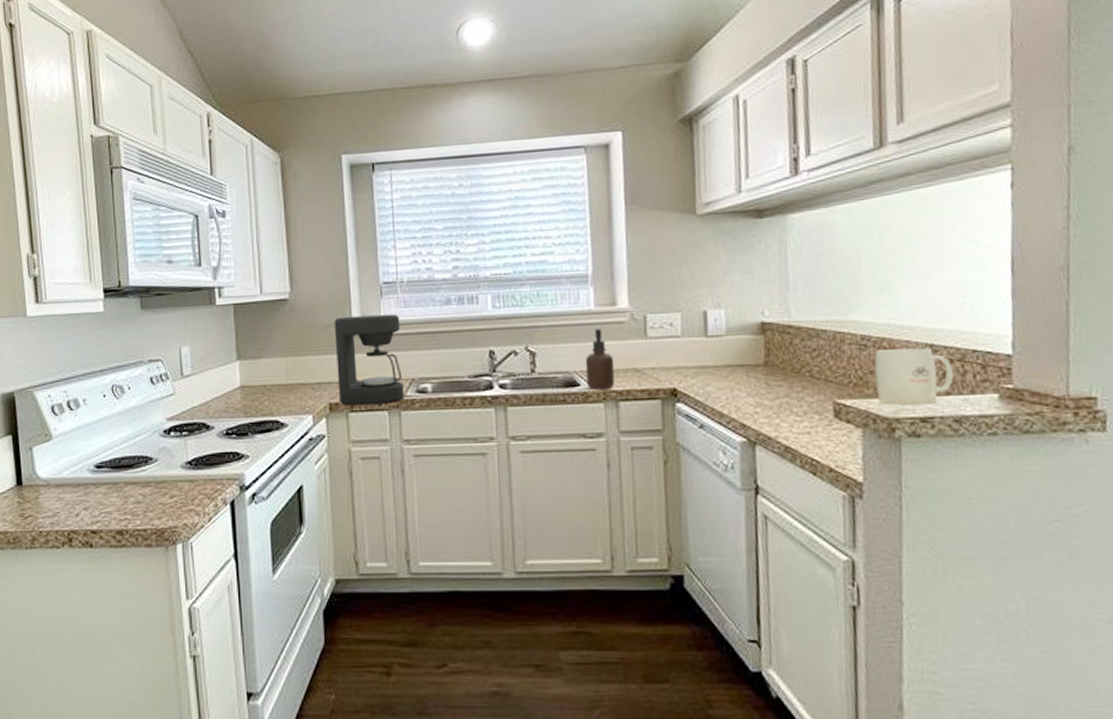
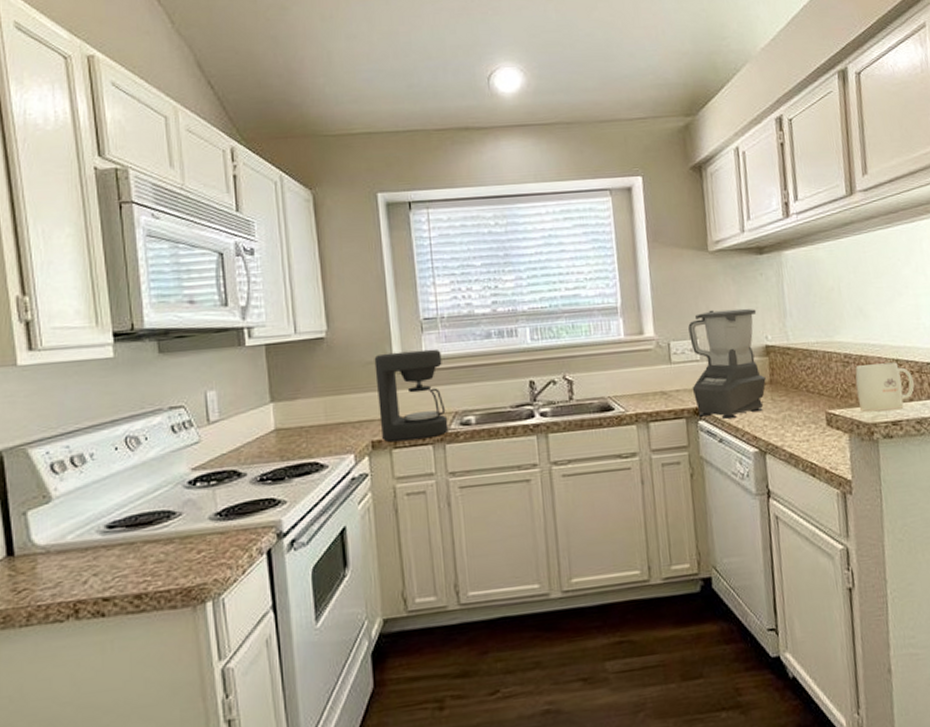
soap dispenser: present [585,328,615,391] -> none [617,356,645,414]
blender: none [669,279,760,404] -> present [688,308,766,420]

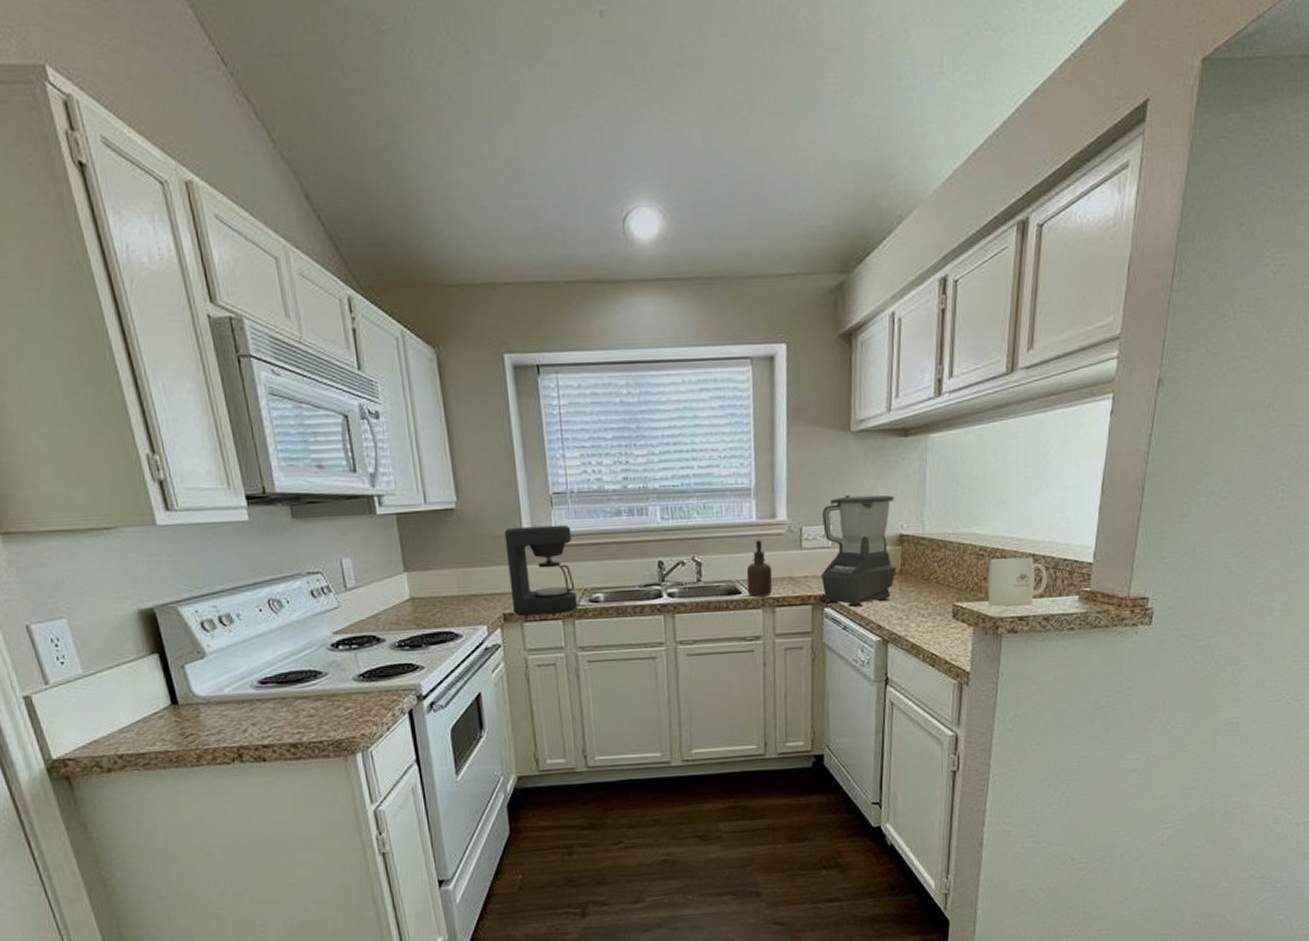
soap dispenser: none [617,356,645,414] -> present [746,540,773,598]

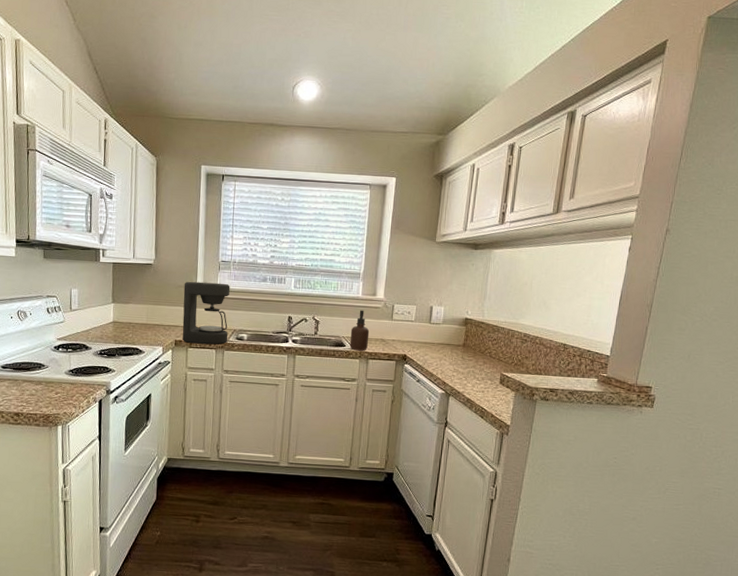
blender: present [820,494,896,608] -> none [404,285,464,367]
mug: present [987,557,1048,607] -> none [527,344,575,382]

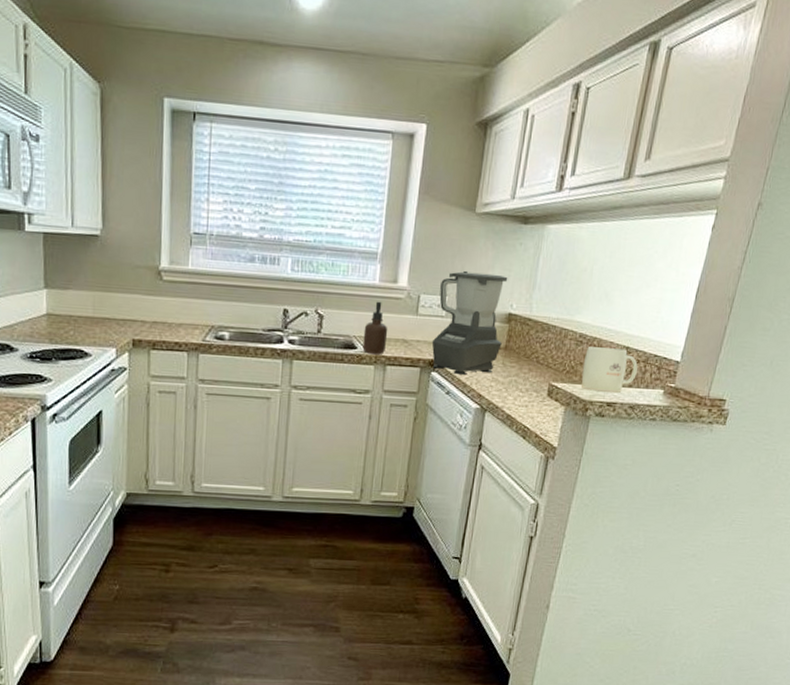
coffee maker: present [182,281,230,345] -> none [142,260,206,347]
blender: none [404,285,464,367] -> present [431,270,508,376]
mug: none [527,344,575,382] -> present [580,346,638,394]

